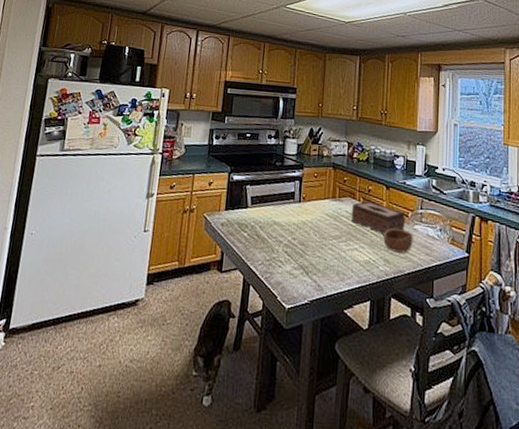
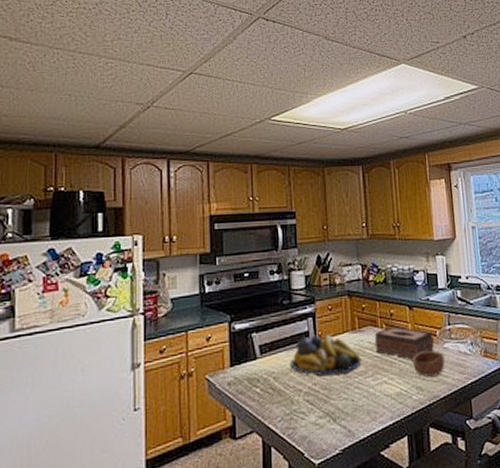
fruit bowl: none [275,196,338,235] -> present [290,334,362,376]

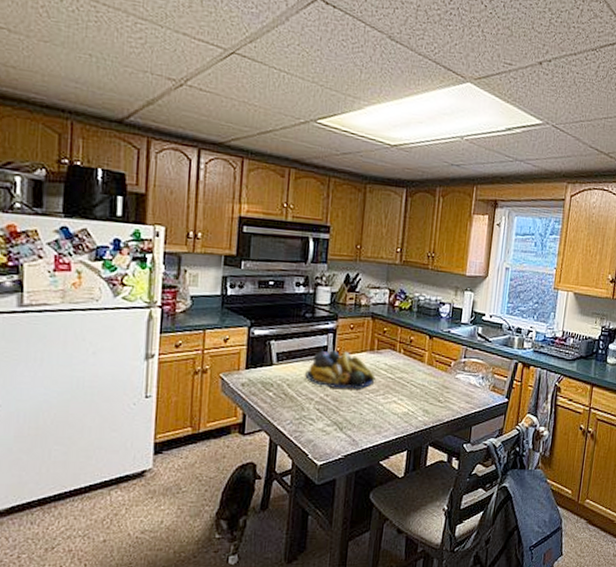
tissue box: present [374,326,434,360] -> none [390,352,448,385]
bowl: present [413,350,445,377] -> none [424,378,455,402]

